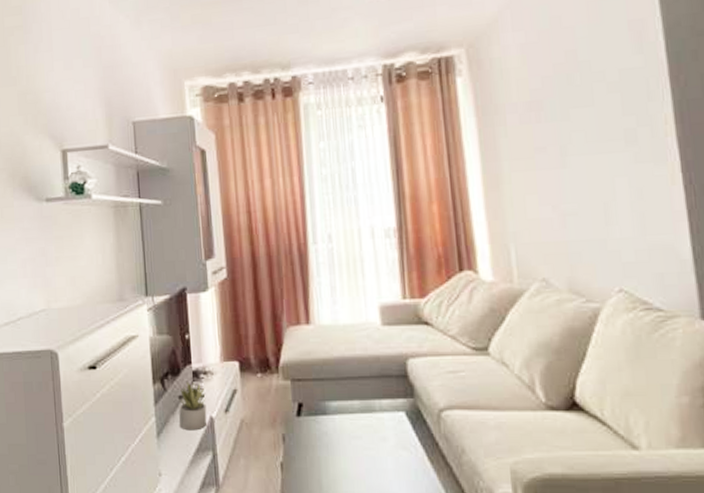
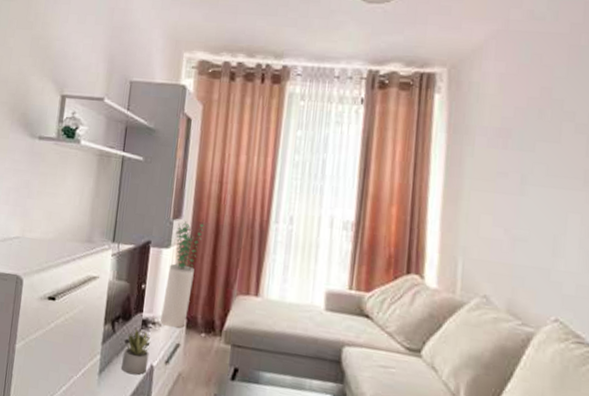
vase: none [210,253,240,374] -> present [161,218,204,329]

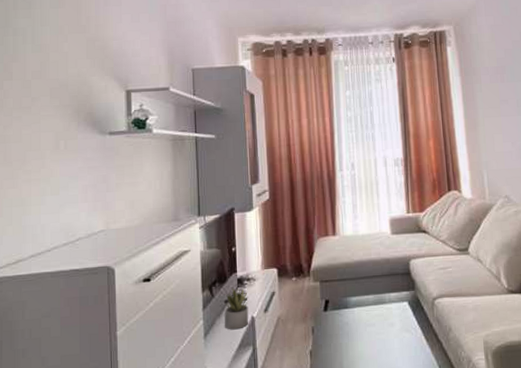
vase: present [161,218,204,329] -> none [254,179,280,280]

